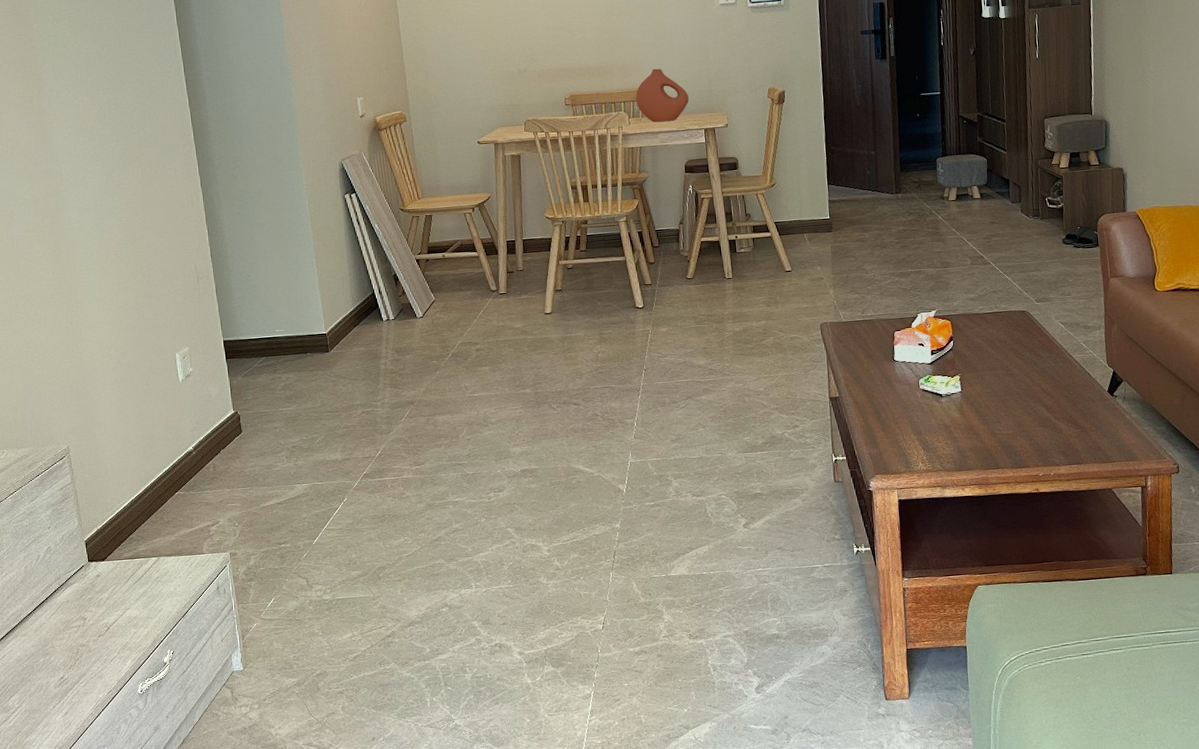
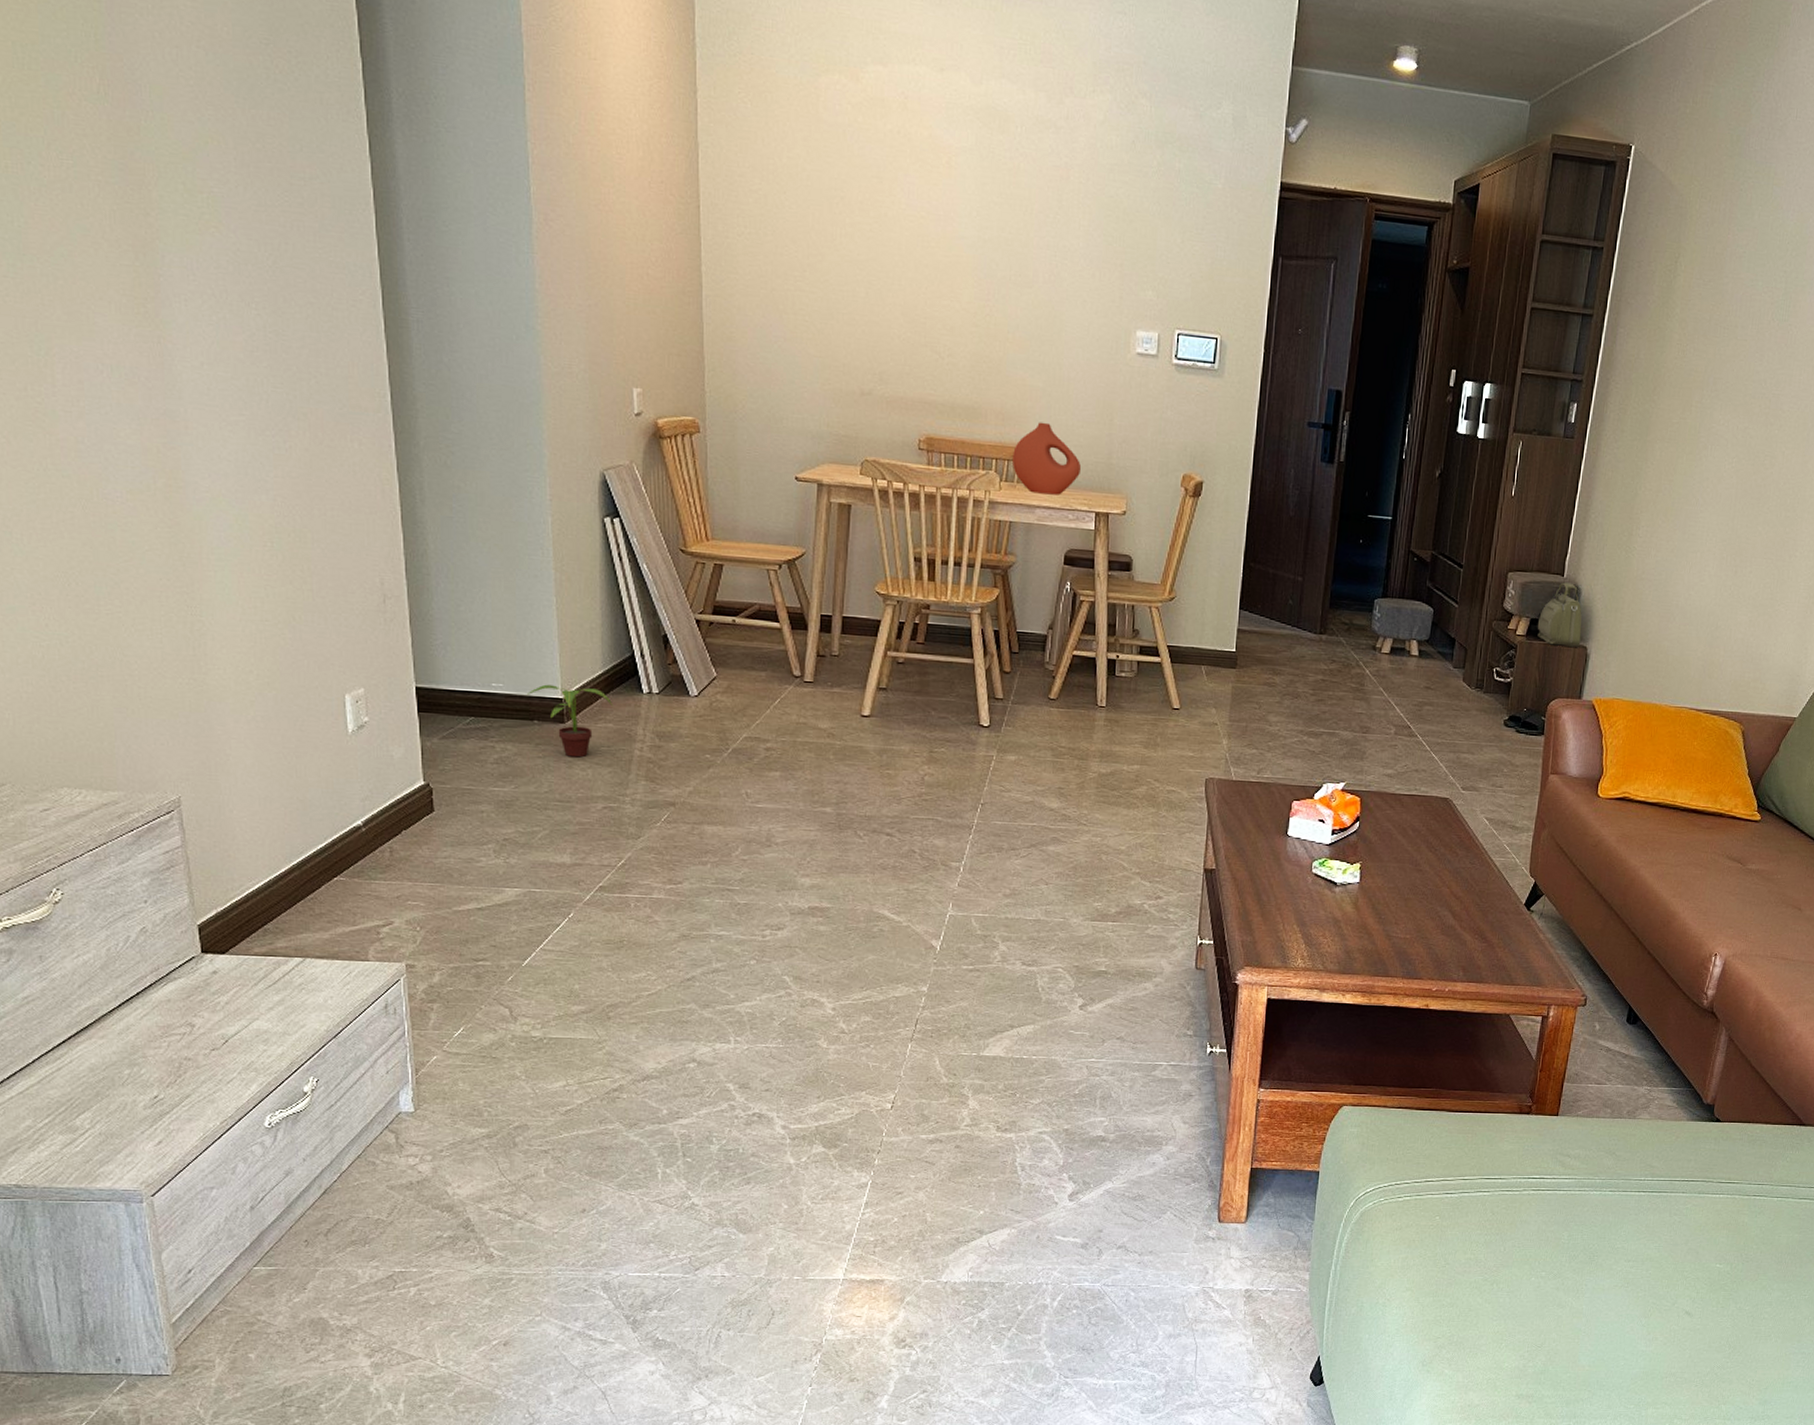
potted plant: none [300,323,363,377] -> present [526,684,614,758]
handbag: none [1076,118,1117,173] -> present [1537,582,1582,648]

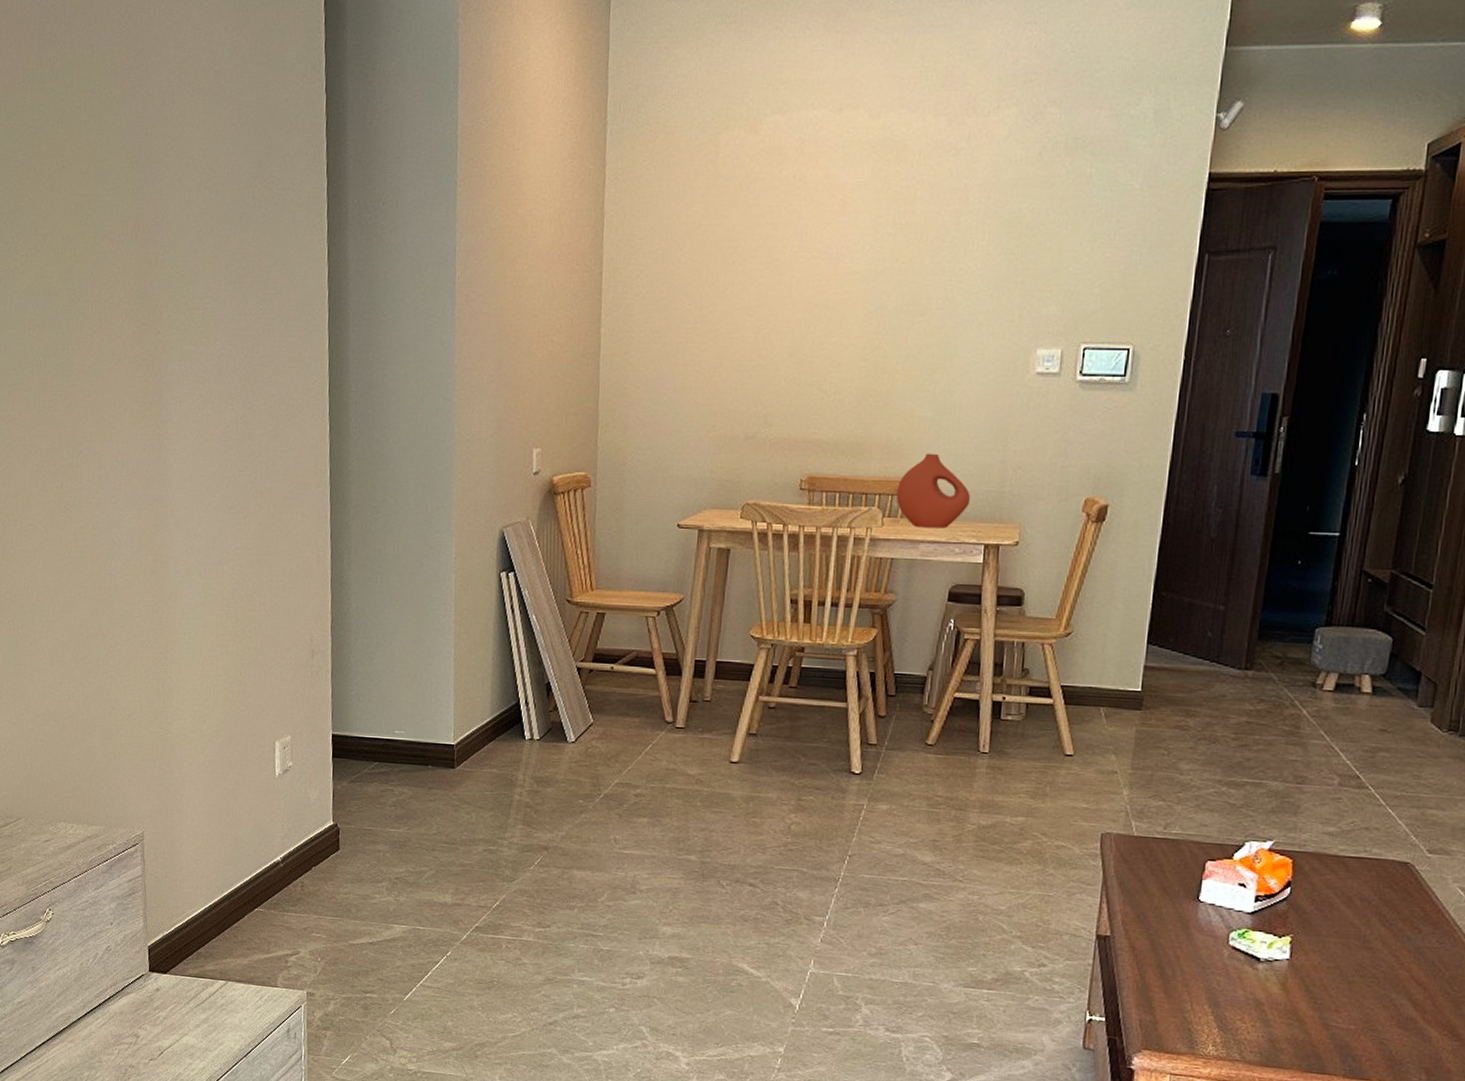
potted plant: present [526,684,614,758] -> none [423,731,498,801]

